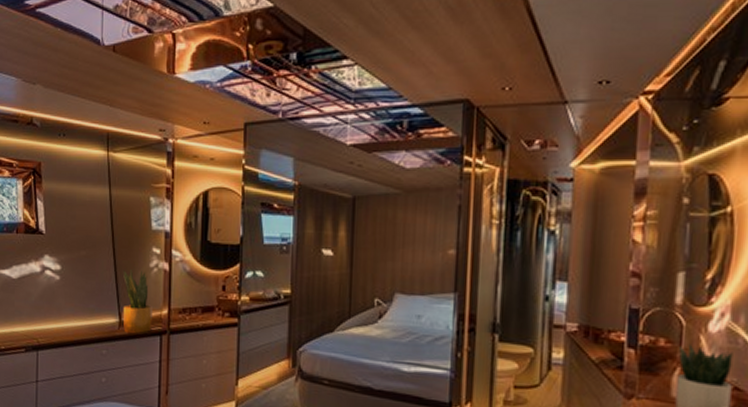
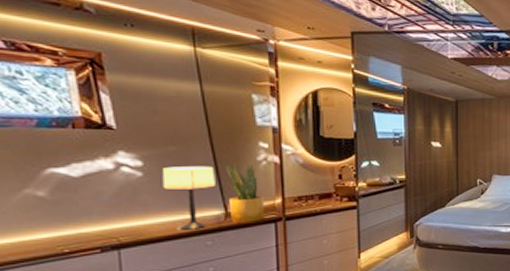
table lamp: none [73,270,114,338] -> present [162,165,216,231]

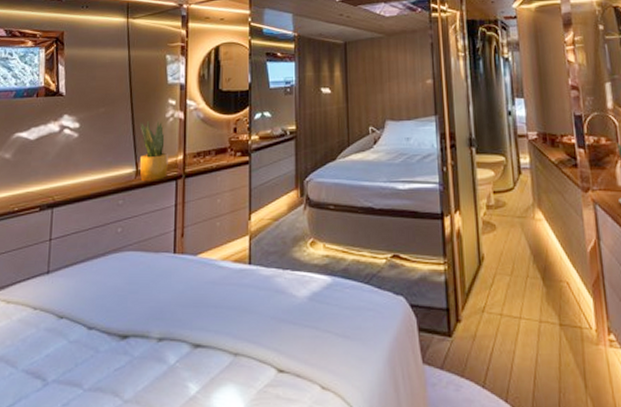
table lamp: present [162,165,216,231] -> none [91,125,132,190]

